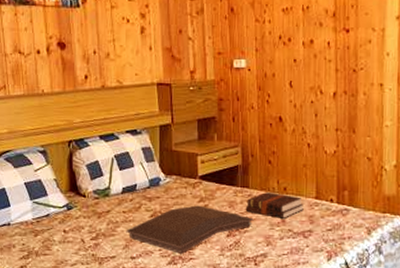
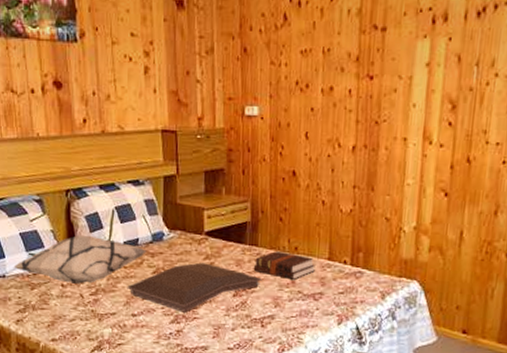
decorative pillow: none [18,183,144,229] -> present [13,235,147,284]

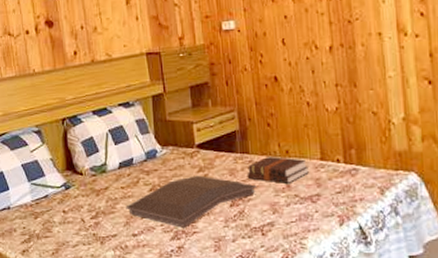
decorative pillow: present [13,235,147,284] -> none [17,161,142,209]

